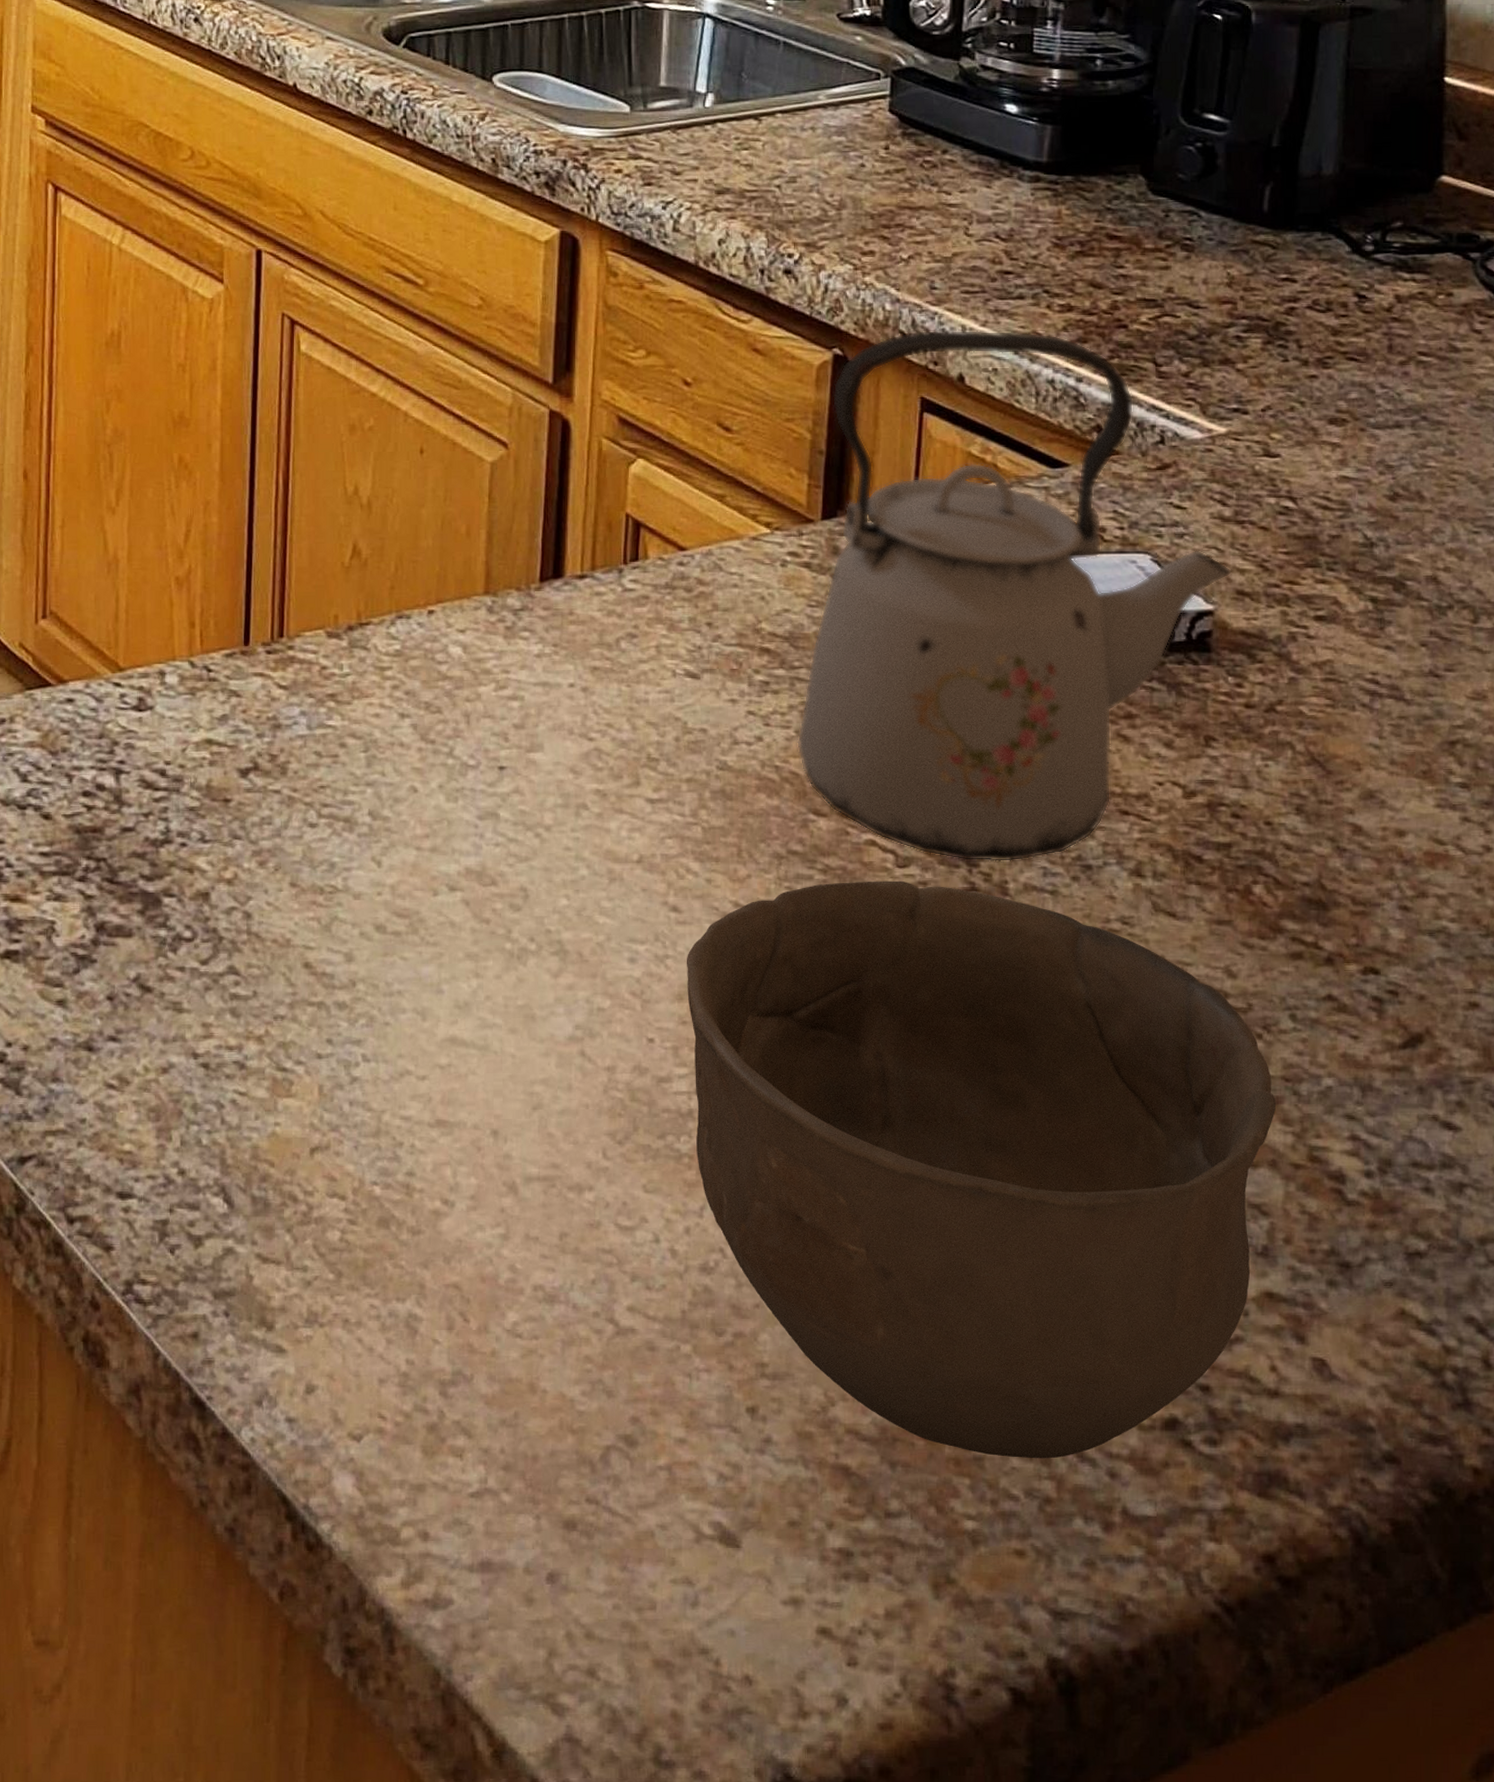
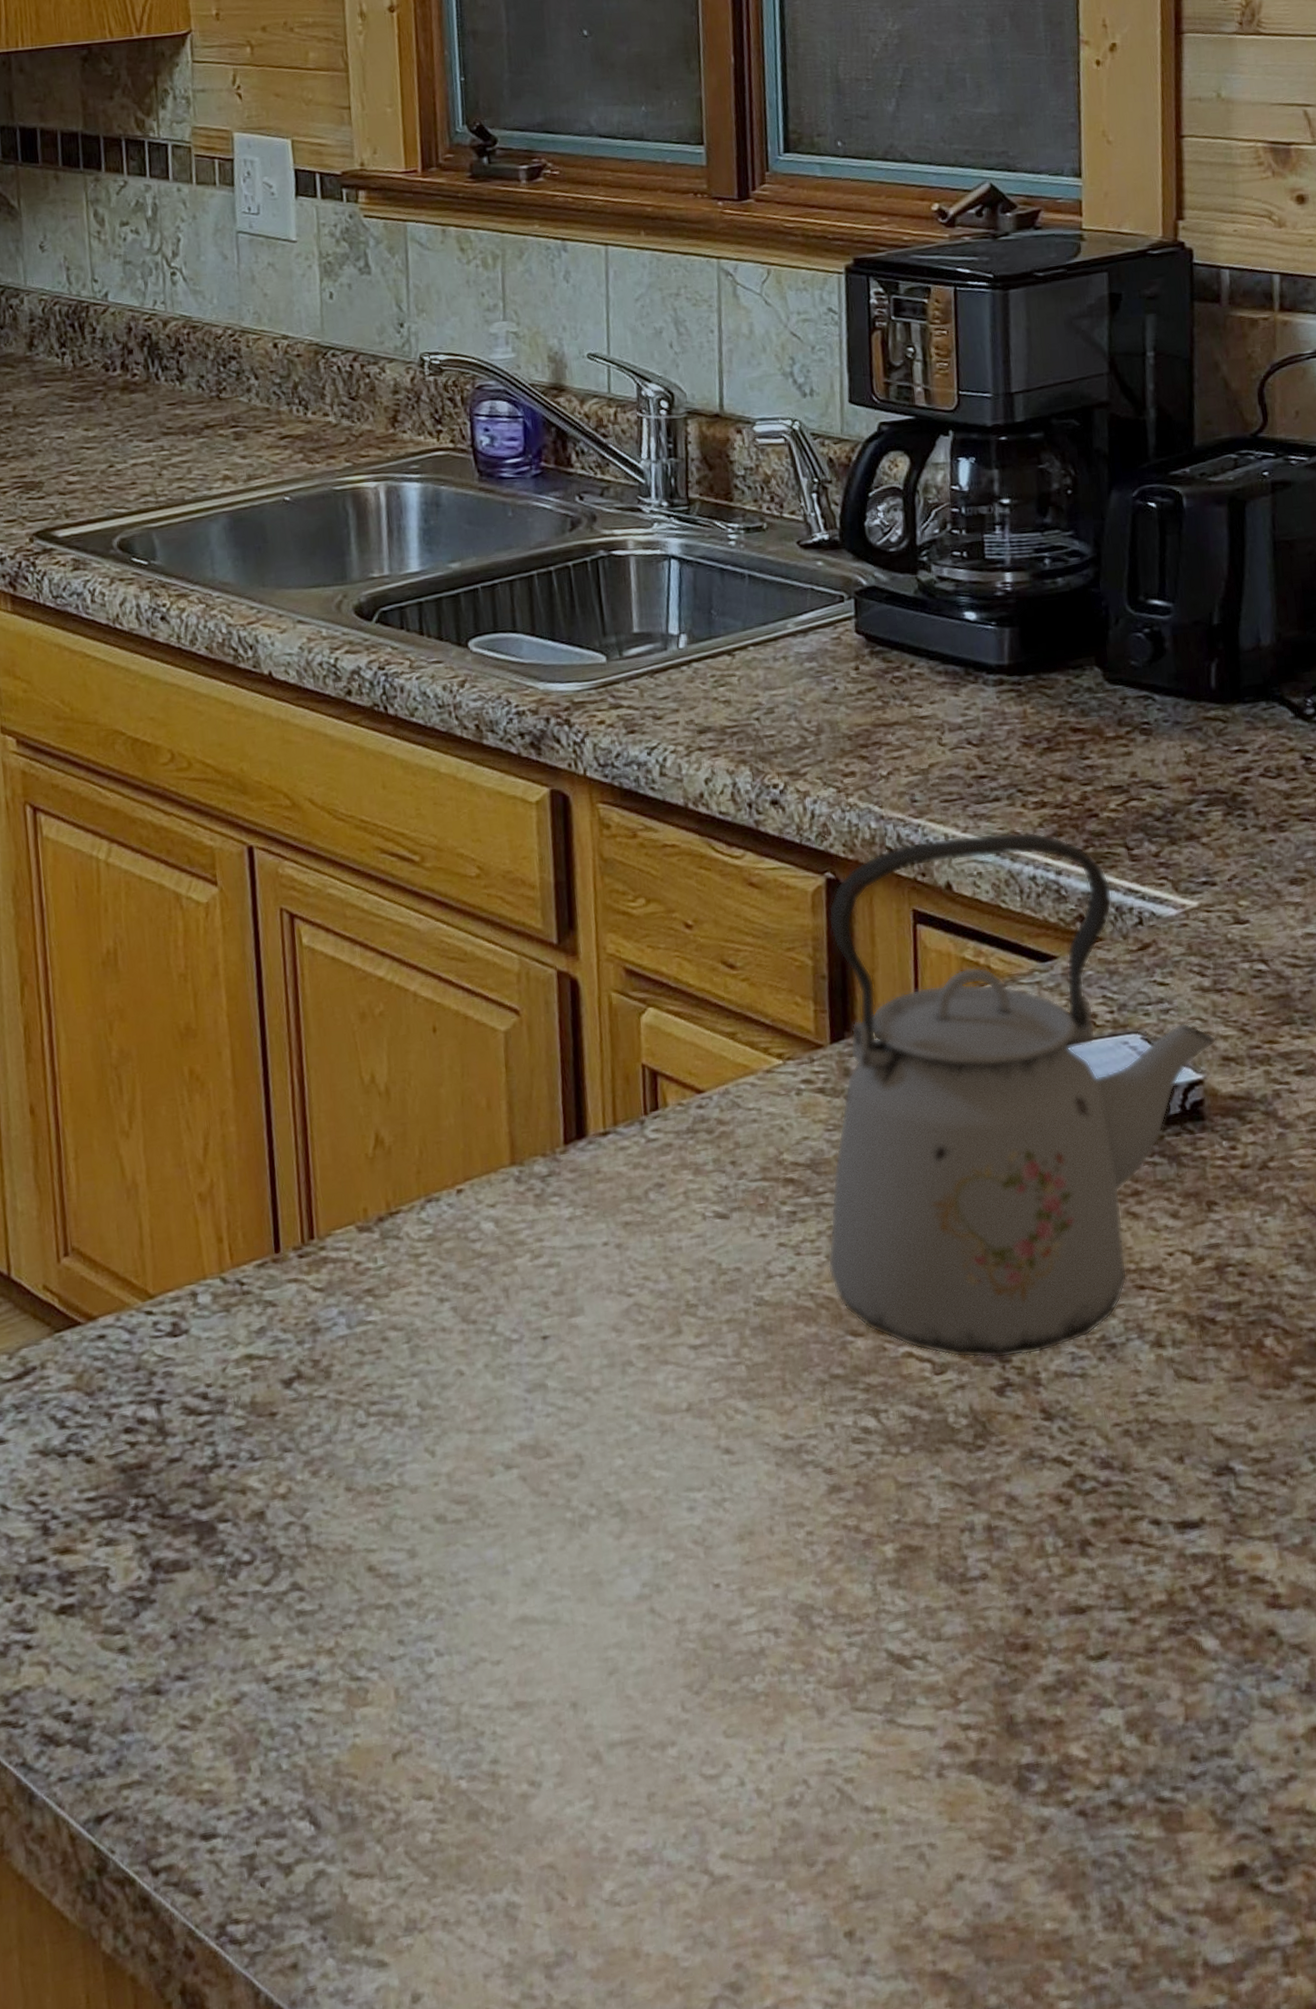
bowl: present [686,880,1277,1459] -> none [743,1386,1306,1934]

